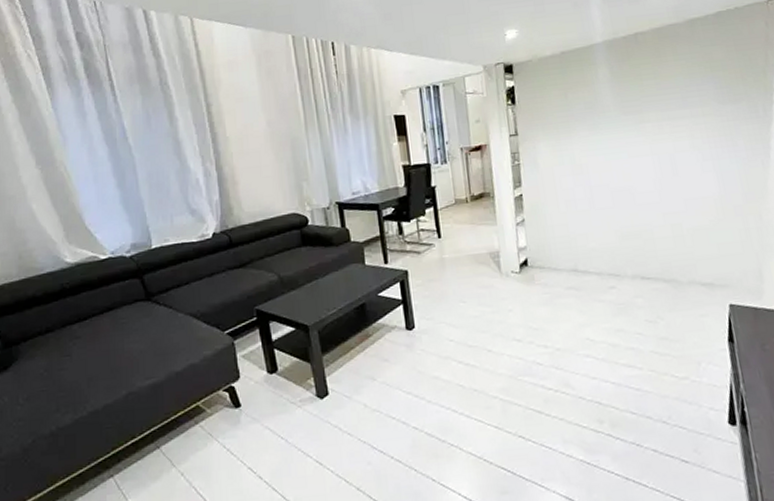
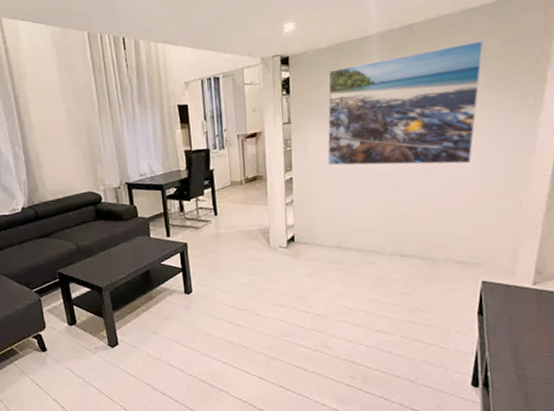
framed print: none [555,51,710,181] -> present [327,41,484,166]

